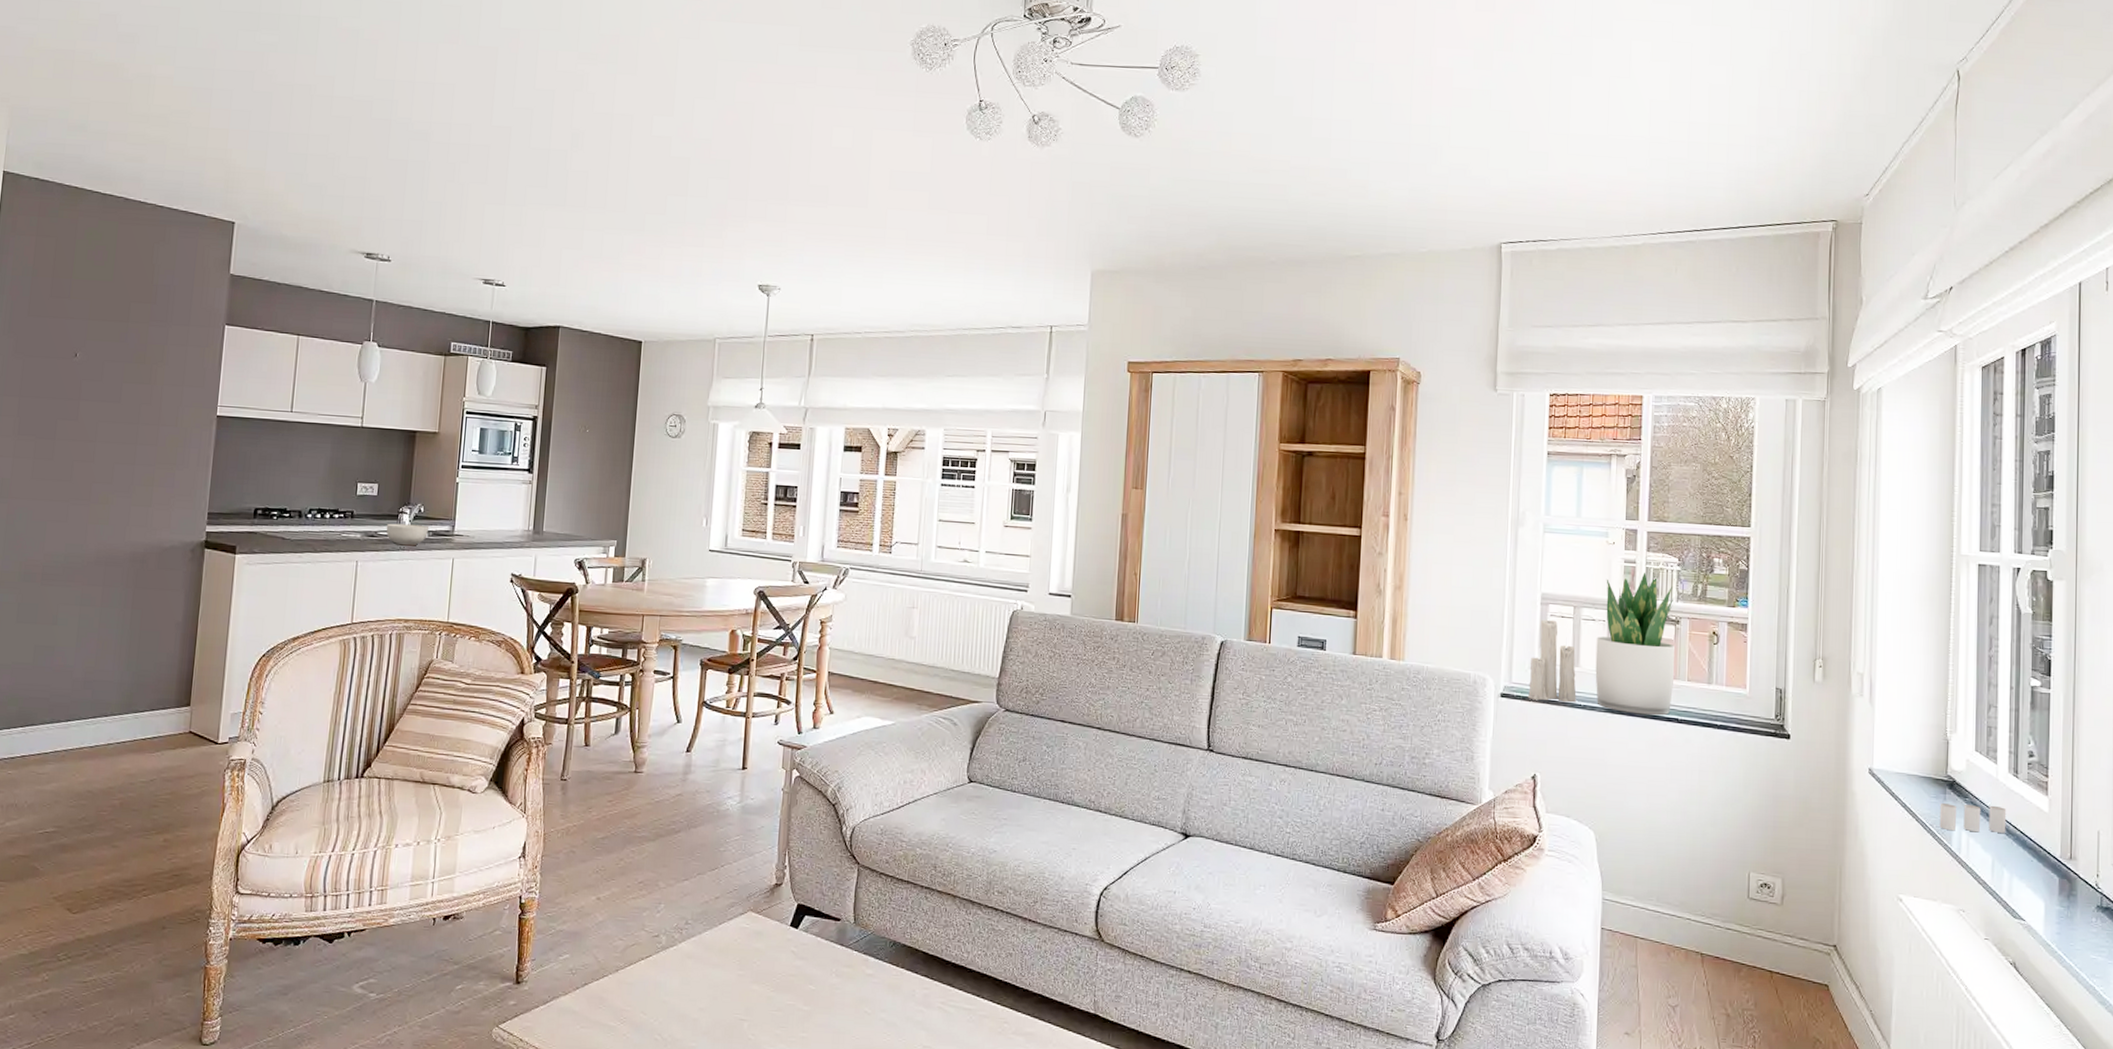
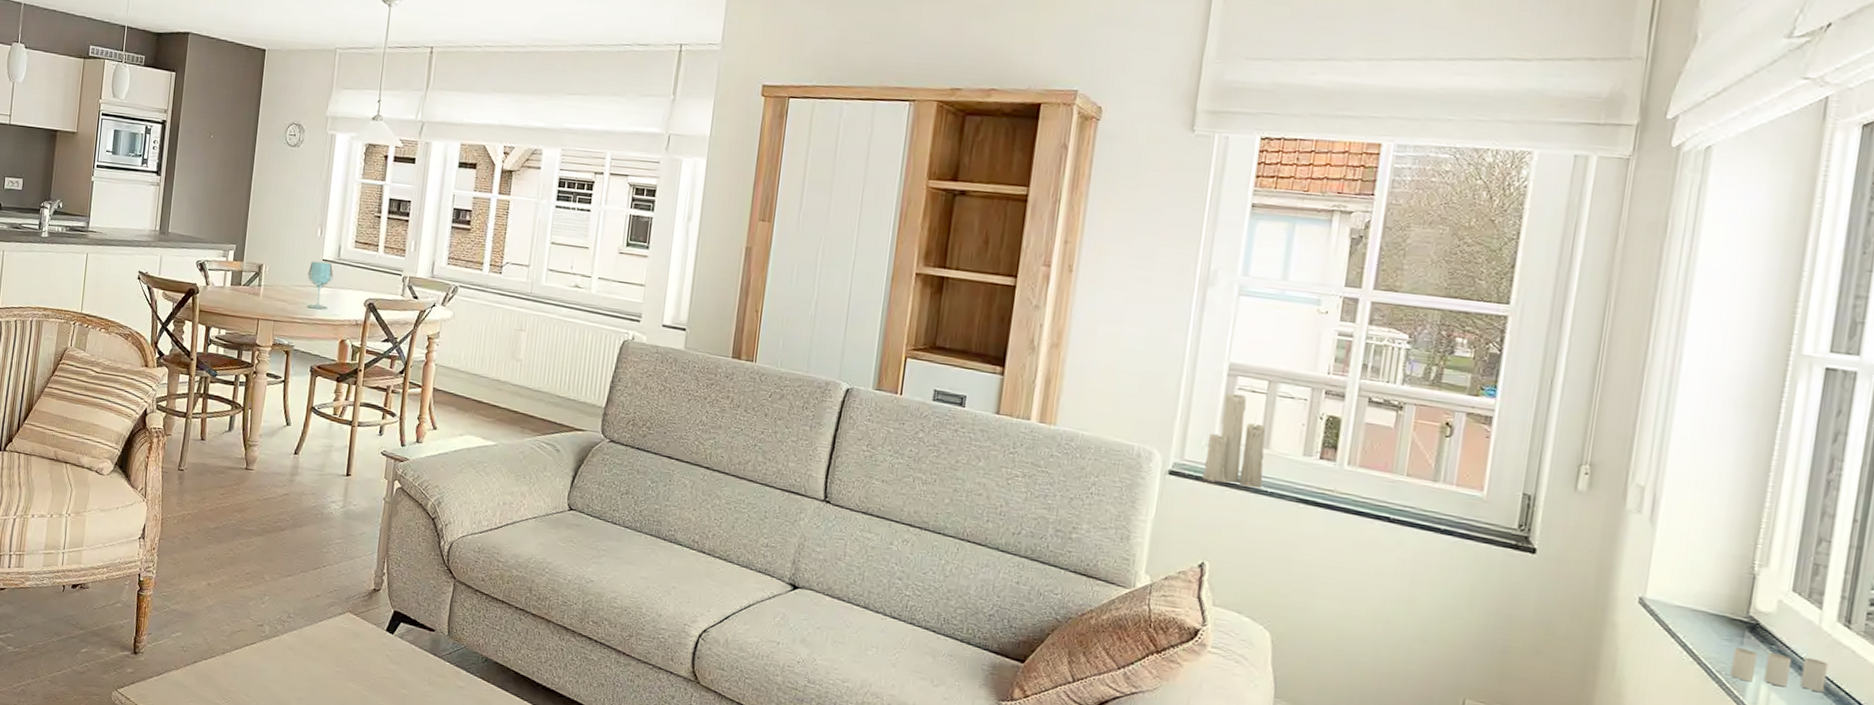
bowl: present [386,523,430,546] -> none [29,216,67,240]
wine glass: none [694,552,721,601] -> present [307,261,334,310]
planter: present [1595,572,1676,716] -> none [1287,347,1398,513]

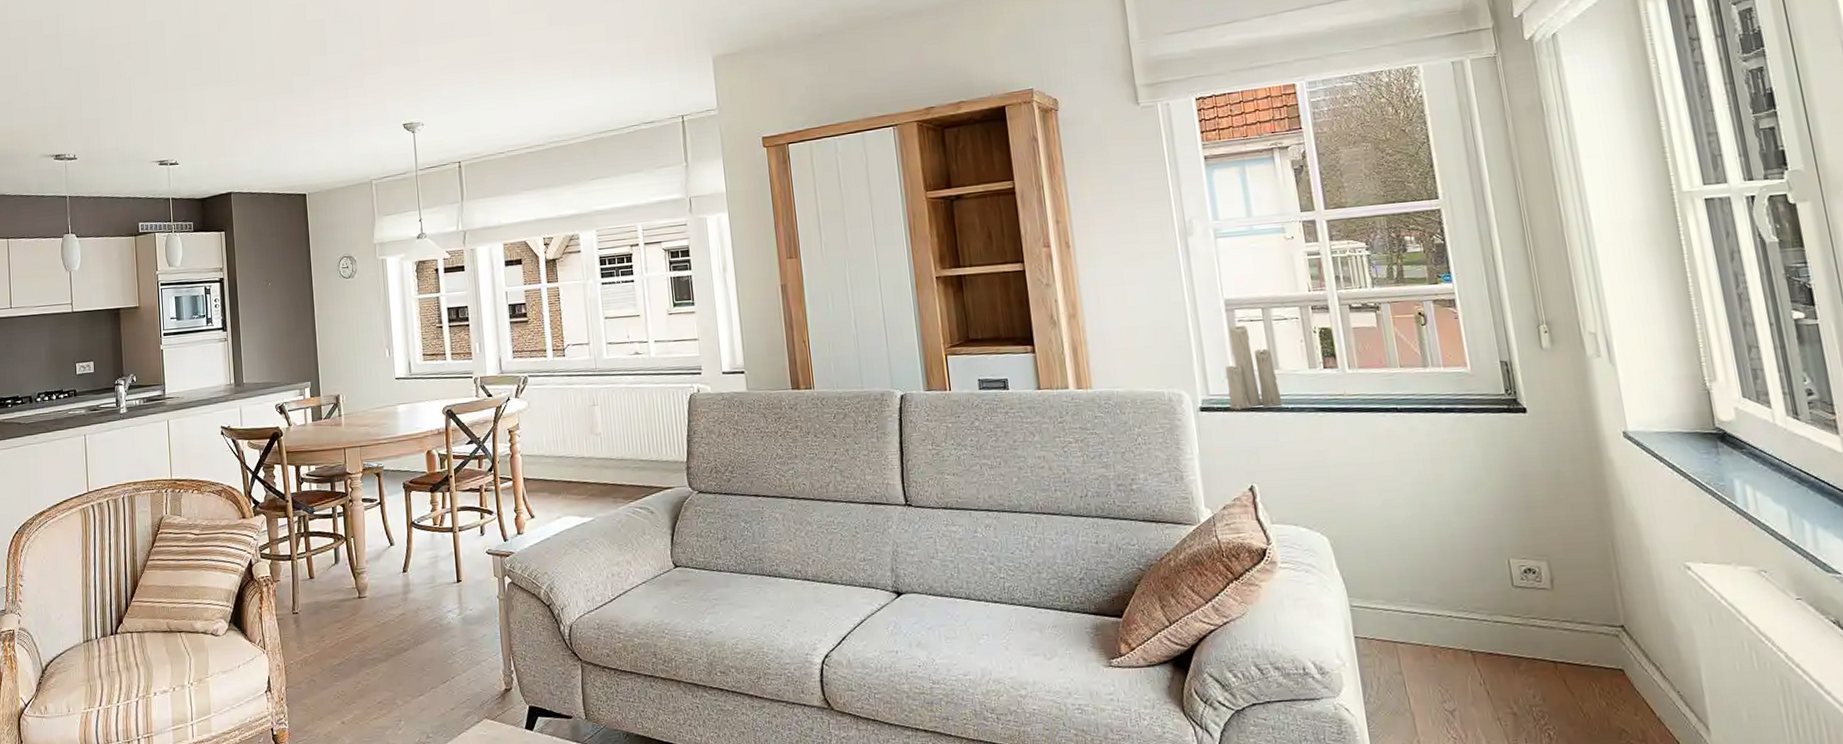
wine glass: present [307,261,334,310] -> none [383,380,409,427]
toilet paper roll: present [1729,647,1829,693] -> none [1713,452,1798,487]

